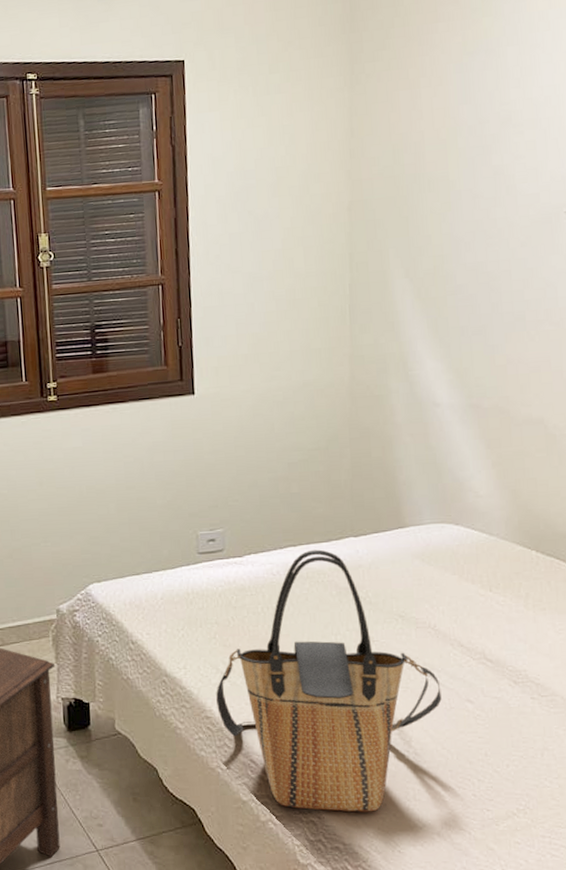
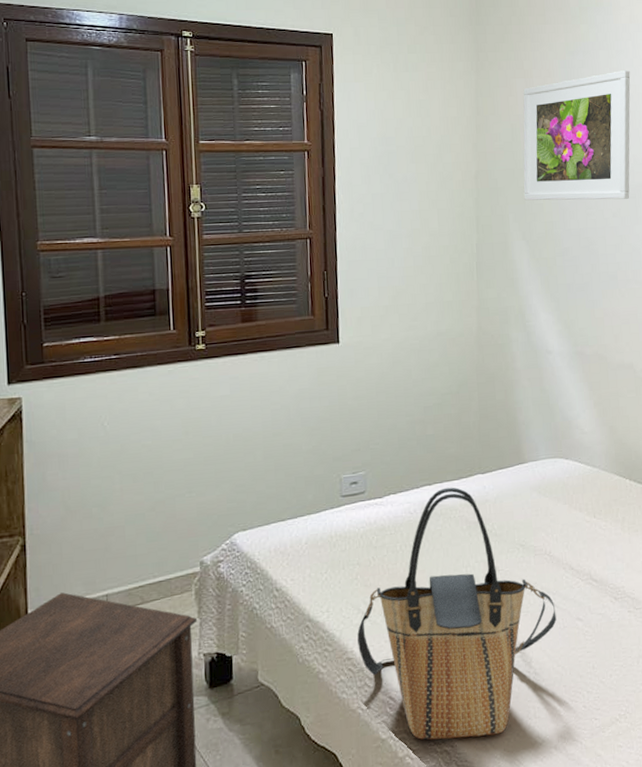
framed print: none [407,67,548,233] -> present [523,70,631,201]

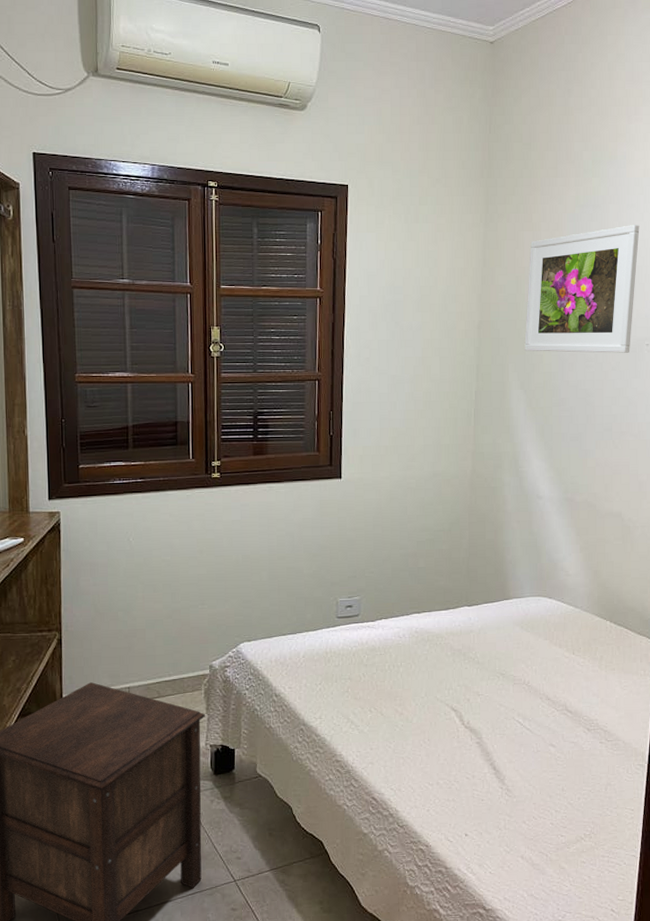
tote bag: present [357,487,557,740] -> none [346,616,531,841]

